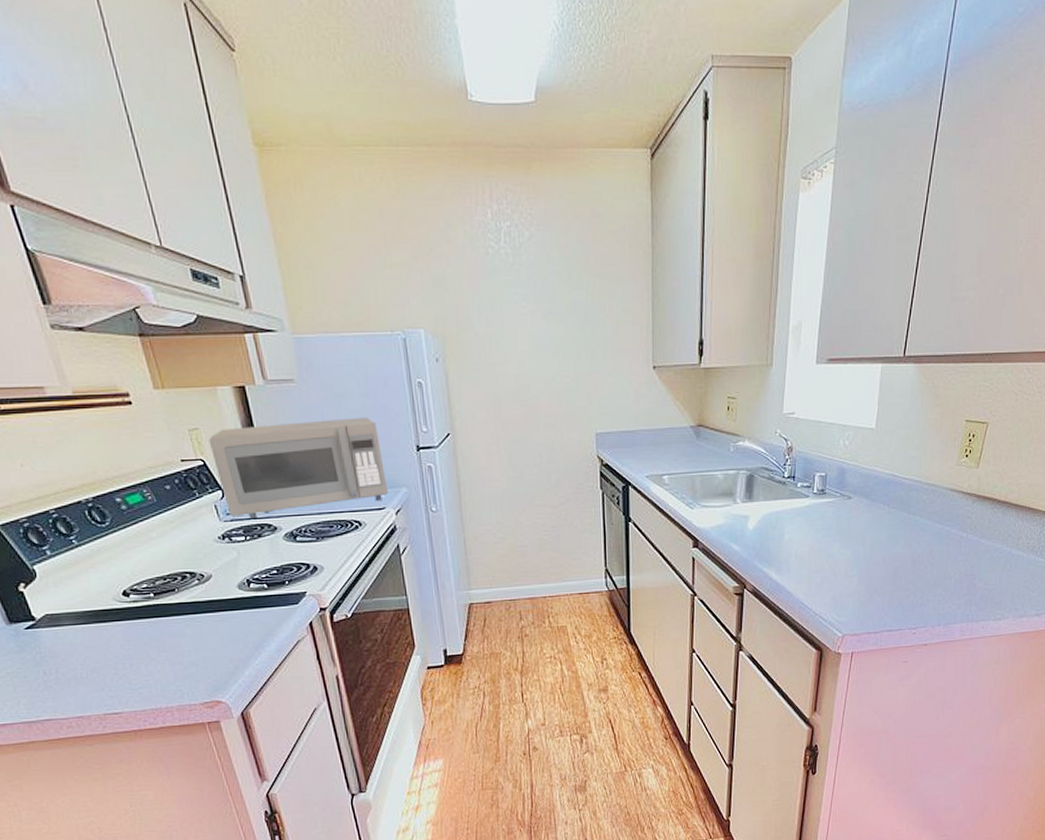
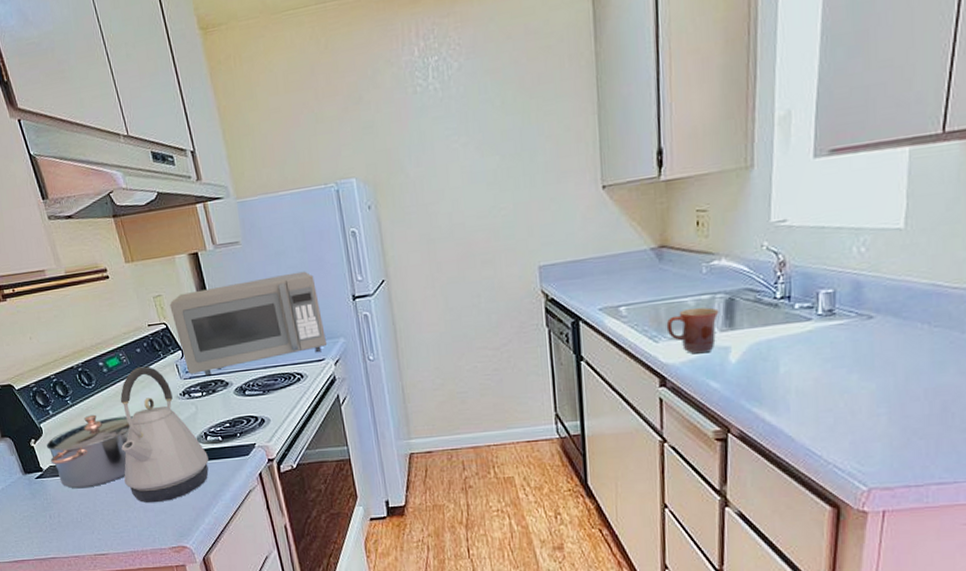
cooking pot: none [42,556,160,640] -> present [47,414,134,489]
kettle: none [142,505,251,656] -> present [120,366,209,503]
mug: none [700,481,742,521] -> present [666,307,719,354]

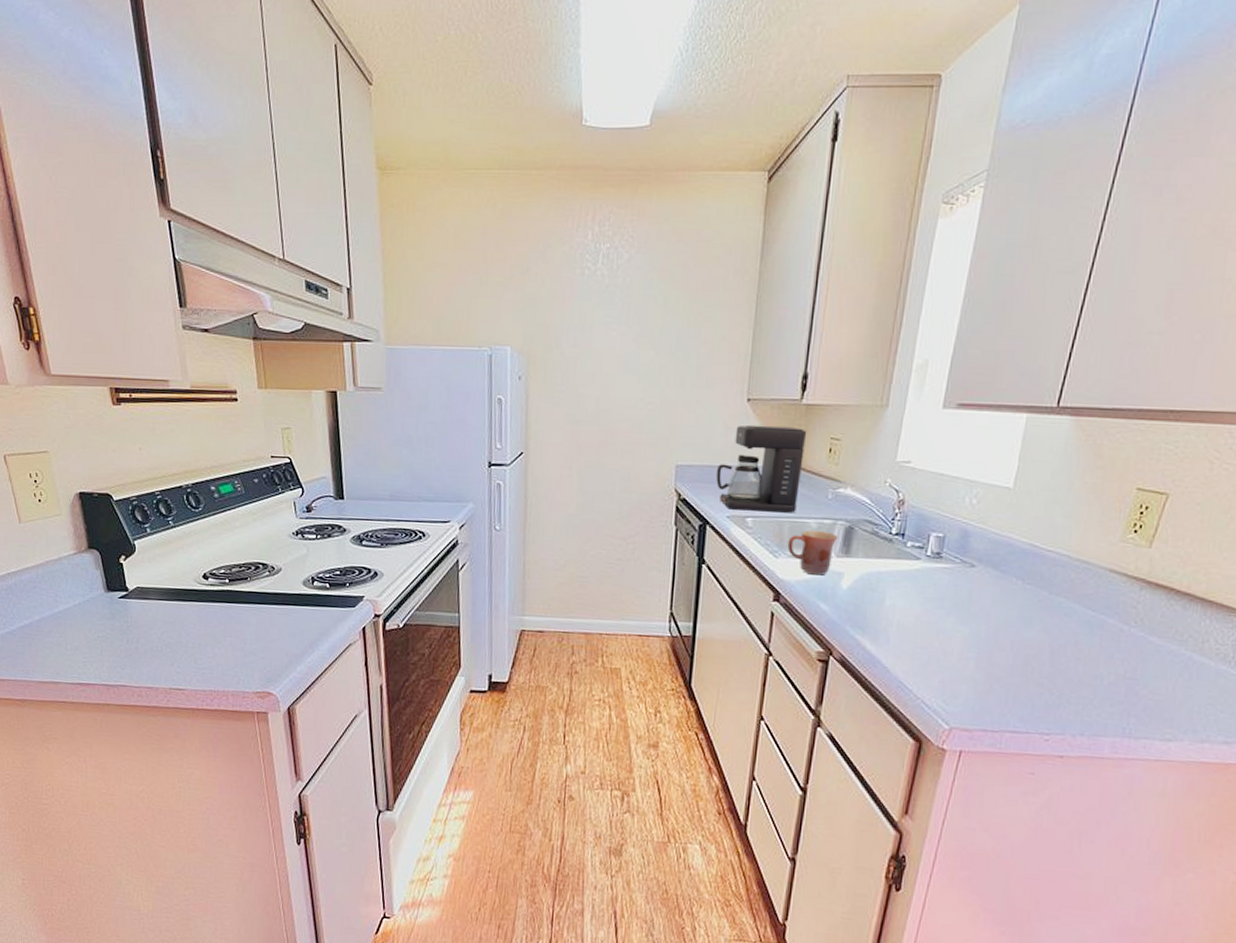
cooking pot: present [47,414,134,489] -> none [138,539,239,616]
kettle: present [120,366,209,503] -> none [217,498,312,643]
microwave: present [170,271,327,376] -> none [297,429,455,519]
coffee maker: none [580,205,671,302] -> present [715,424,807,513]

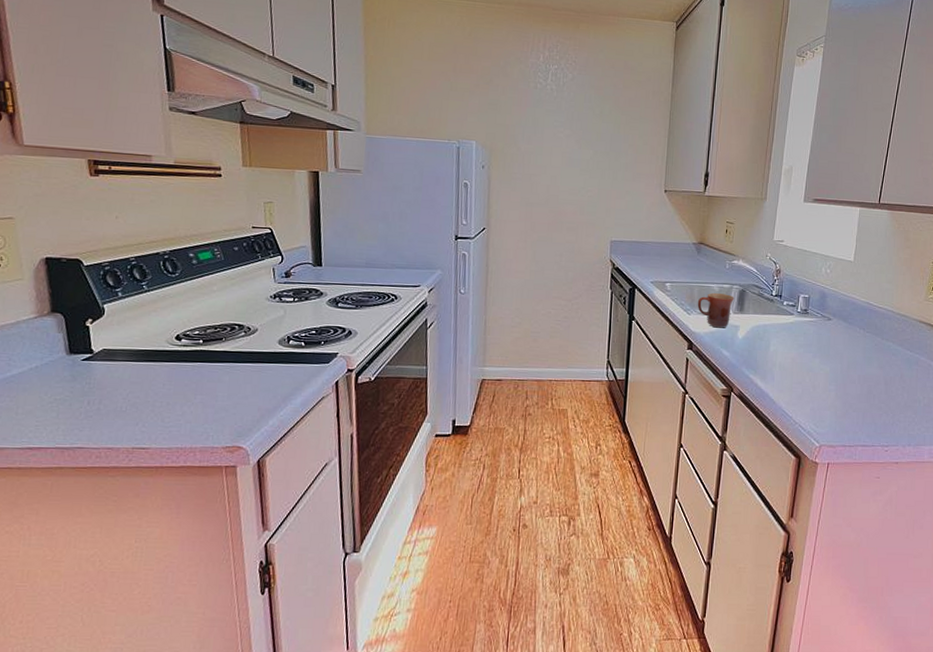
coffee maker: present [715,424,807,513] -> none [641,210,709,279]

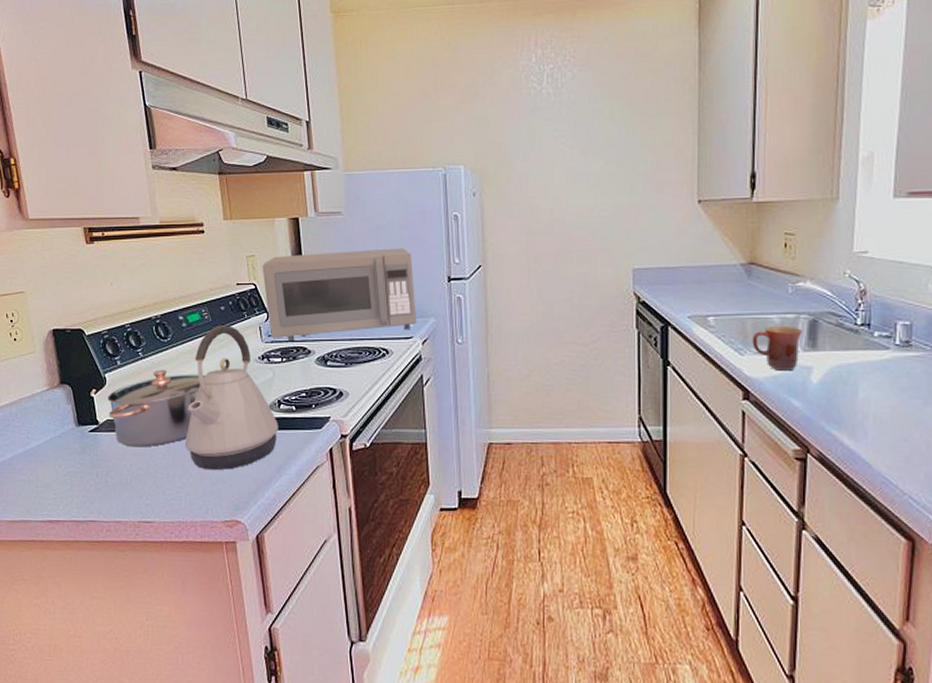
cooking pot: none [105,303,215,377] -> present [108,369,207,447]
kettle: none [188,264,287,400] -> present [185,325,278,471]
microwave: none [279,204,425,284] -> present [262,248,416,342]

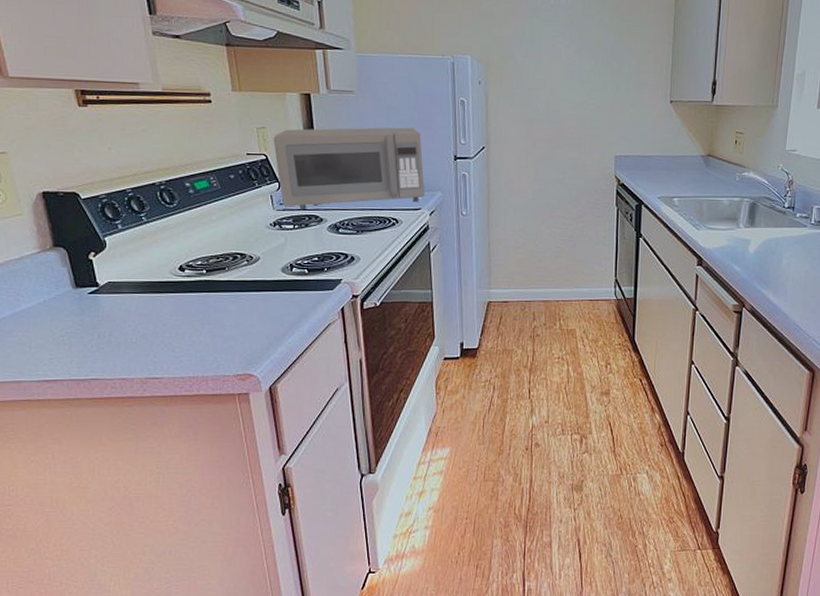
cooking pot: present [108,369,207,447] -> none [109,234,216,308]
kettle: present [185,325,278,471] -> none [194,193,291,329]
mug: present [752,326,803,371] -> none [706,207,745,243]

